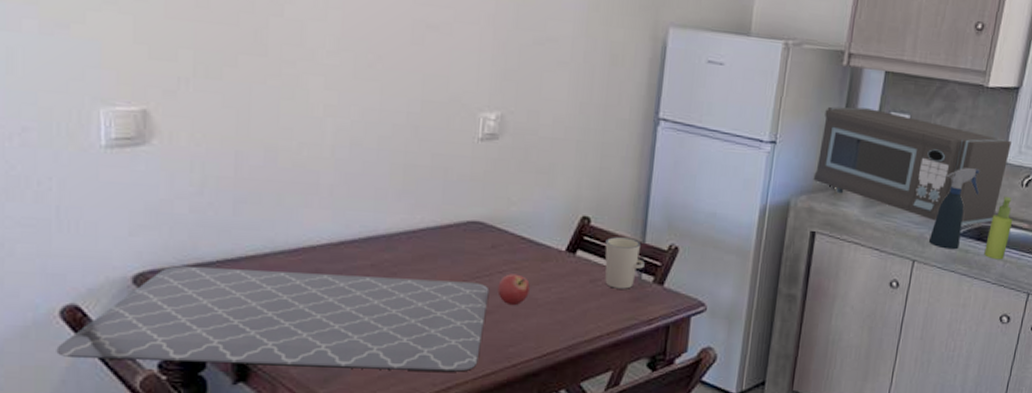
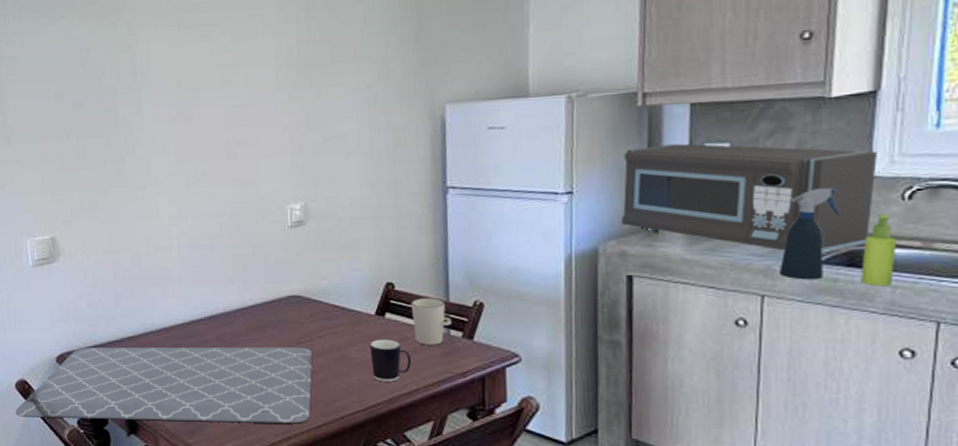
fruit: present [497,273,530,306] -> none [319,338,347,365]
mug: none [554,278,599,327] -> present [369,339,412,382]

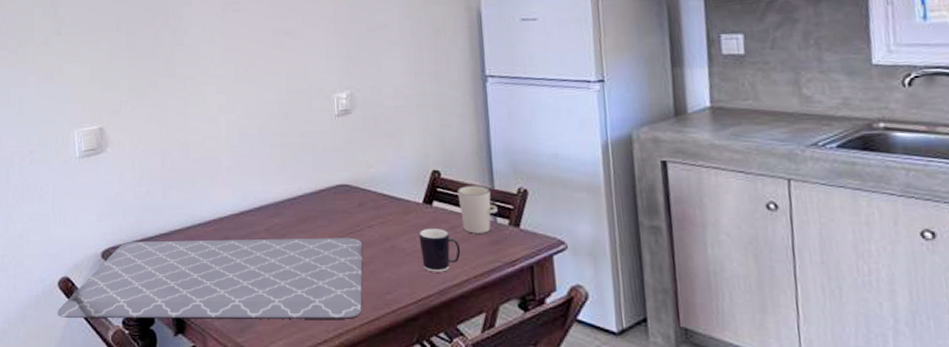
microwave: present [621,143,877,252] -> none [648,34,878,136]
spray bottle: present [778,188,841,280] -> none [800,76,851,164]
soap dispenser: present [861,213,898,286] -> none [874,99,905,169]

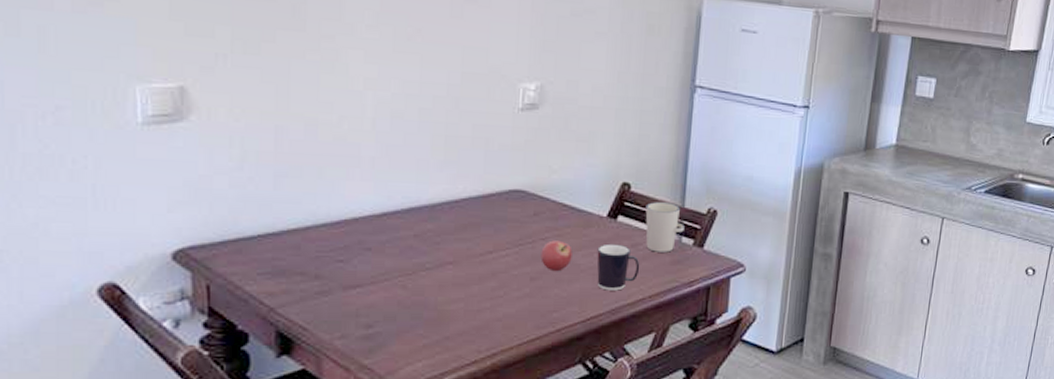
placemat: present [57,238,363,319] -> none [94,241,533,338]
fruit: none [369,227,397,256] -> present [540,240,572,272]

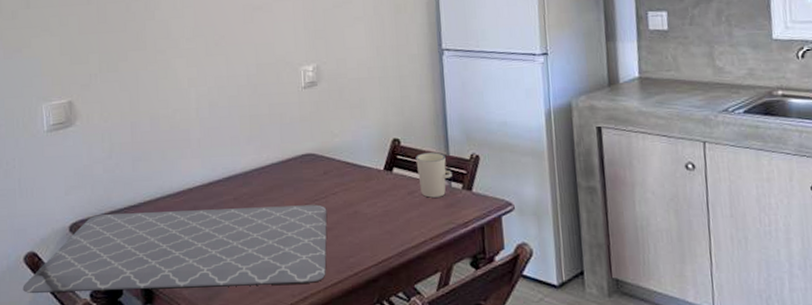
placemat: none [94,241,533,338] -> present [22,204,328,294]
fruit: present [540,240,572,272] -> none [333,194,360,222]
mug: present [596,243,640,291] -> none [379,193,419,236]

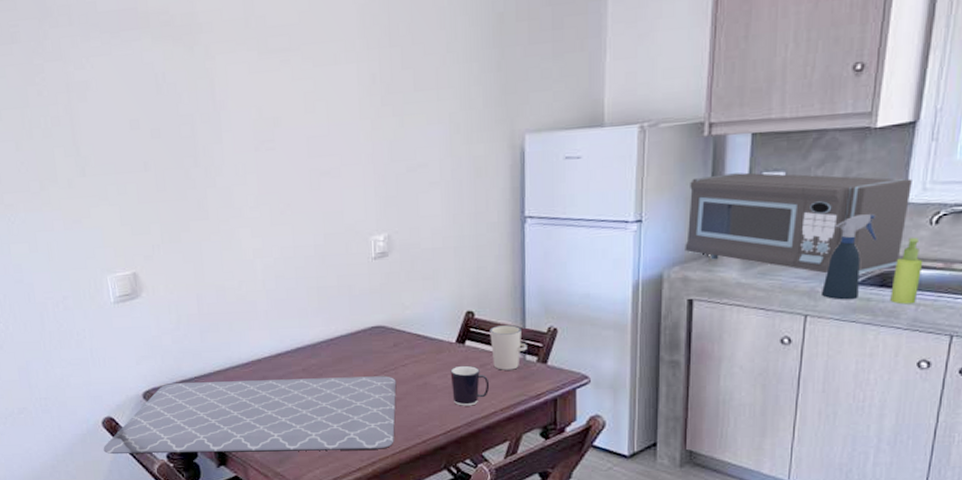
mug: none [379,193,419,236] -> present [450,365,490,406]
microwave: none [586,11,777,103] -> present [685,172,912,274]
spray bottle: none [714,49,755,128] -> present [820,214,878,300]
soap dispenser: none [774,69,799,132] -> present [890,237,924,305]

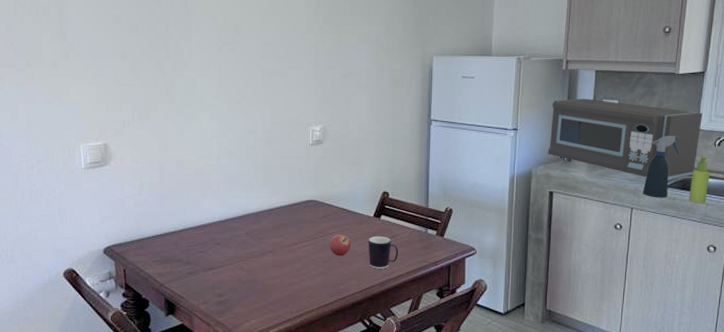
placemat: present [103,376,397,455] -> none [62,241,324,303]
fruit: none [403,366,429,392] -> present [329,234,351,256]
cup: present [489,325,527,370] -> none [400,205,429,241]

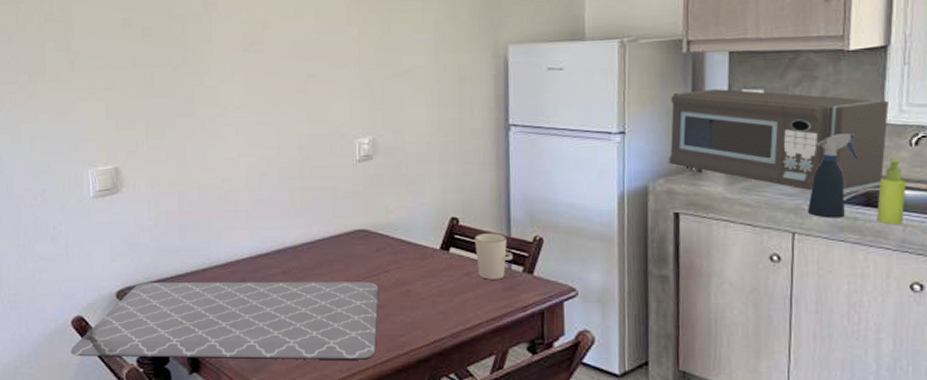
placemat: none [62,241,324,303] -> present [70,282,379,360]
fruit: present [329,234,351,256] -> none [385,272,413,300]
mug: present [368,235,399,269] -> none [434,273,475,316]
cup: none [400,205,429,241] -> present [474,233,513,280]

